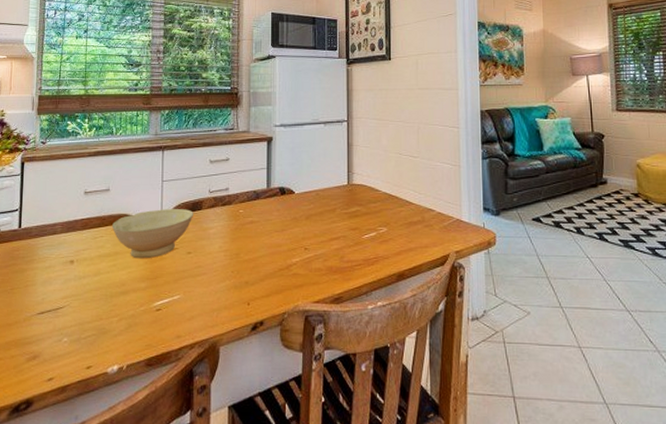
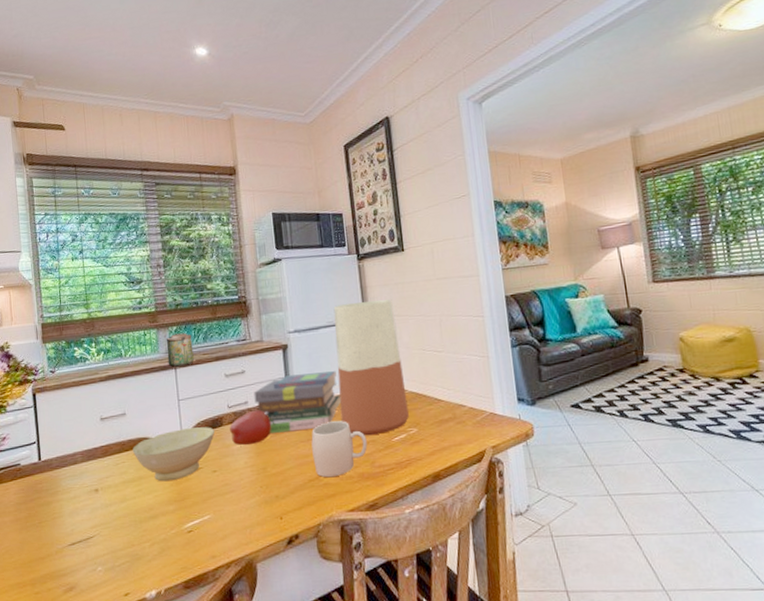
canister: none [156,117,182,149] -> present [166,333,194,367]
fruit: none [209,197,254,231] -> present [230,409,277,446]
books: none [235,167,318,221] -> present [253,371,342,433]
mug: none [285,215,338,268] -> present [311,421,368,478]
vase: none [316,104,380,230] -> present [333,299,409,435]

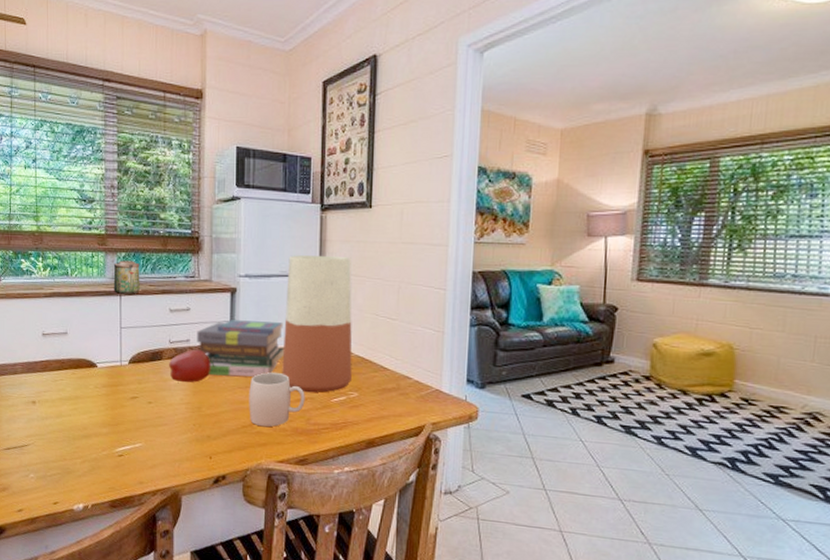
bowl: present [133,427,215,482] -> none [72,356,153,405]

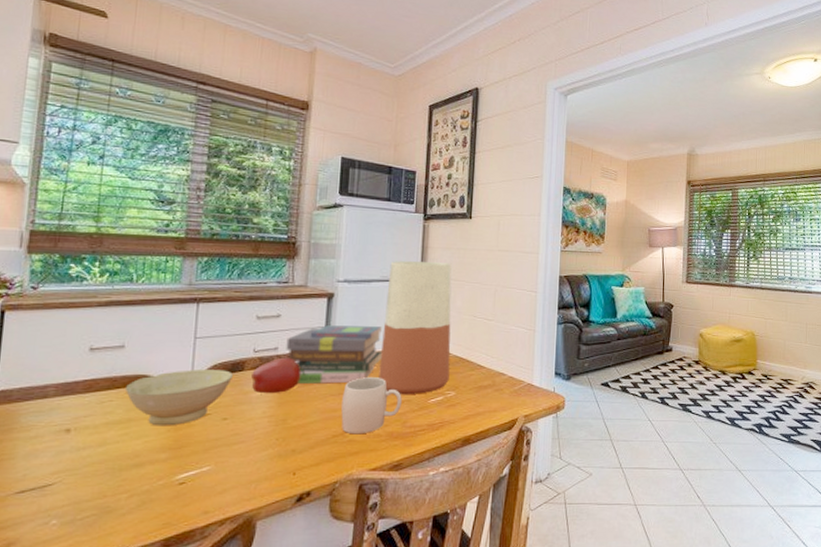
bowl: none [72,356,153,405] -> present [126,369,233,426]
canister: present [113,260,140,294] -> none [190,265,225,301]

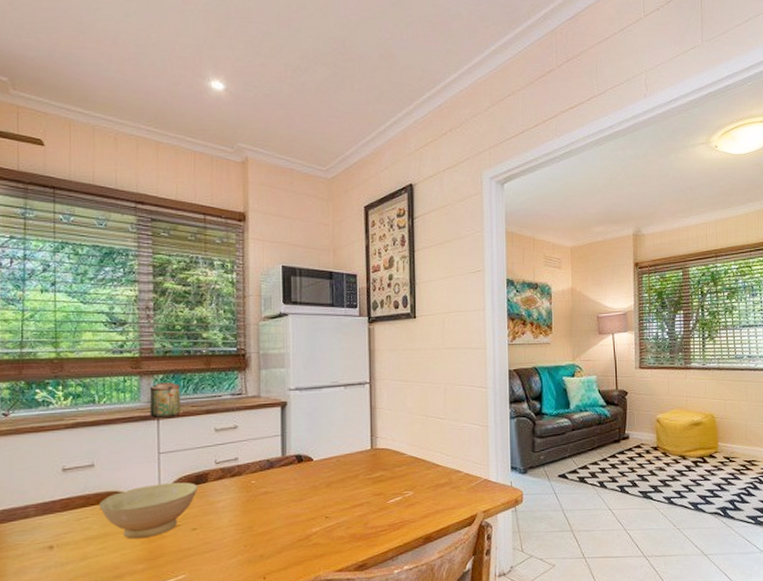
canister: none [190,265,225,301] -> present [149,382,181,418]
fruit: present [251,357,307,394] -> none [215,467,268,504]
books: present [286,325,383,384] -> none [245,432,339,492]
mug: present [341,377,402,435] -> none [304,481,362,538]
vase: present [378,261,452,394] -> none [337,364,406,496]

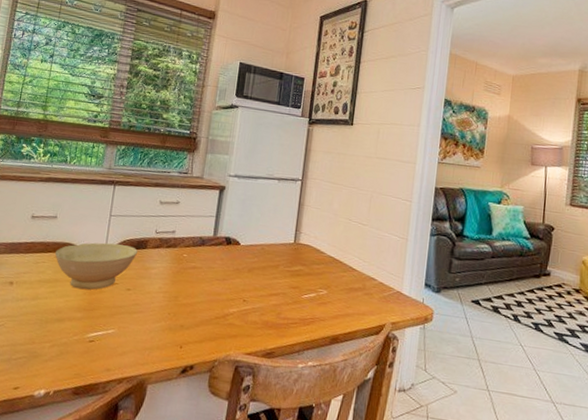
canister: present [149,382,181,418] -> none [109,152,138,185]

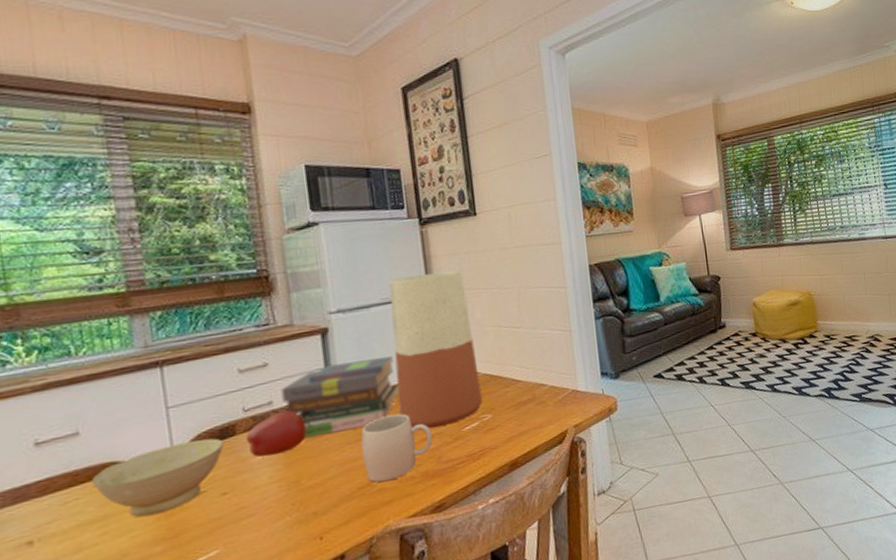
fruit: none [152,240,198,273] -> present [246,410,314,458]
books: none [182,215,265,270] -> present [281,356,400,438]
mug: none [223,266,279,320] -> present [360,413,433,483]
vase: none [259,160,332,289] -> present [389,270,482,428]

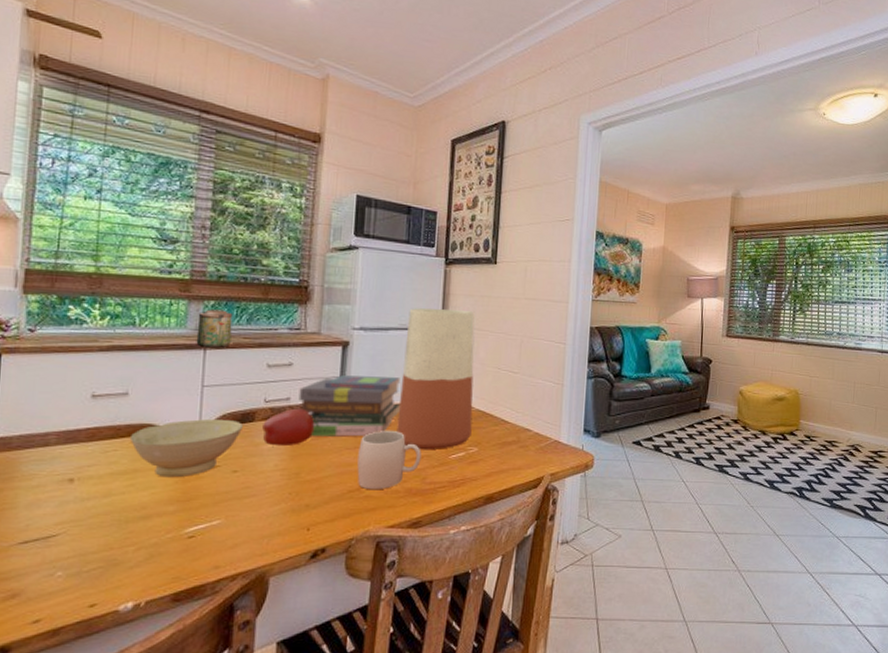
canister: none [144,319,191,365] -> present [196,309,233,348]

